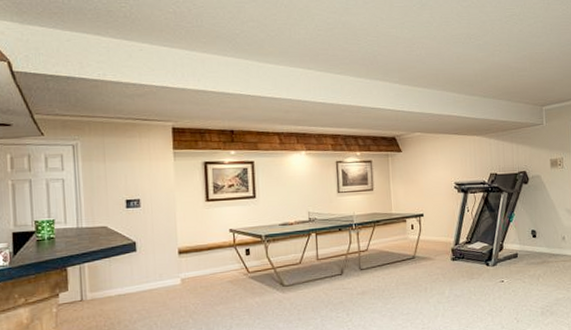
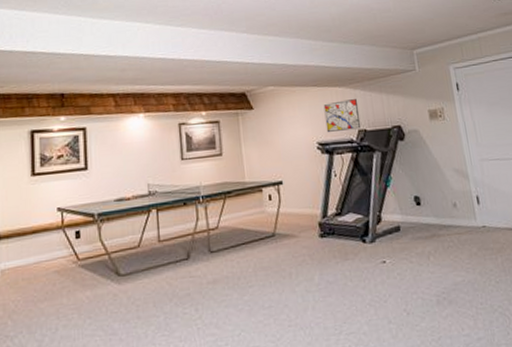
wall art: none [462,147,493,174] -> present [323,99,361,132]

